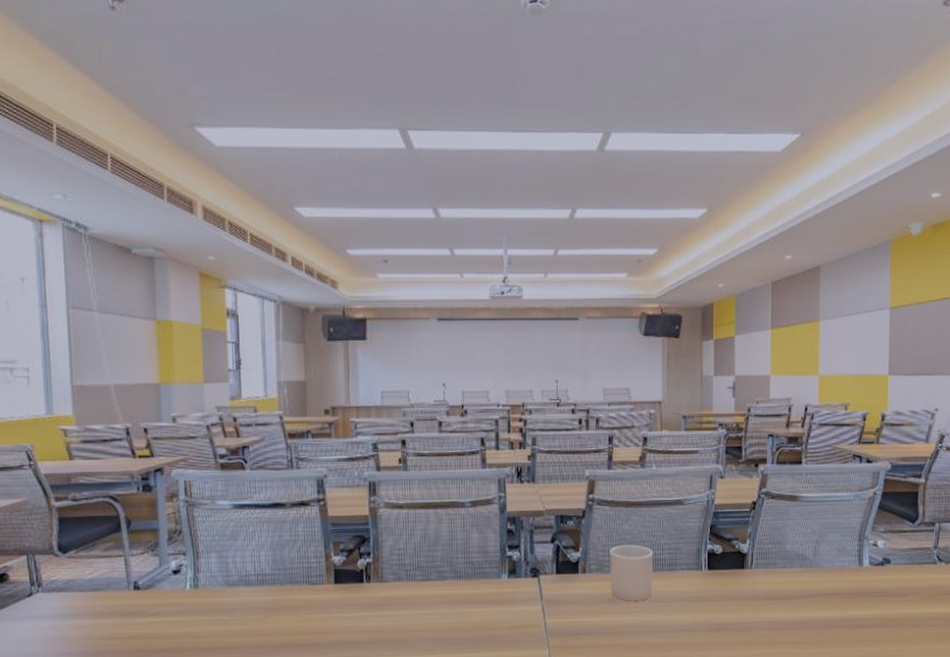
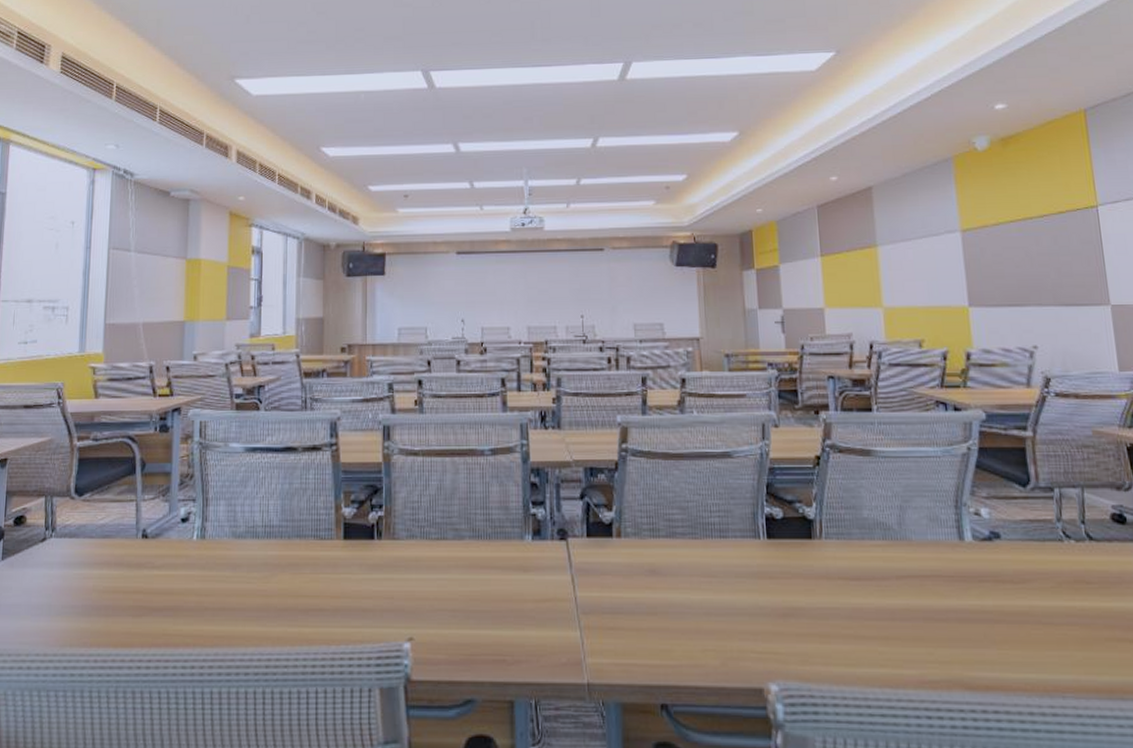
mug: present [609,544,654,602] -> none [647,504,701,575]

